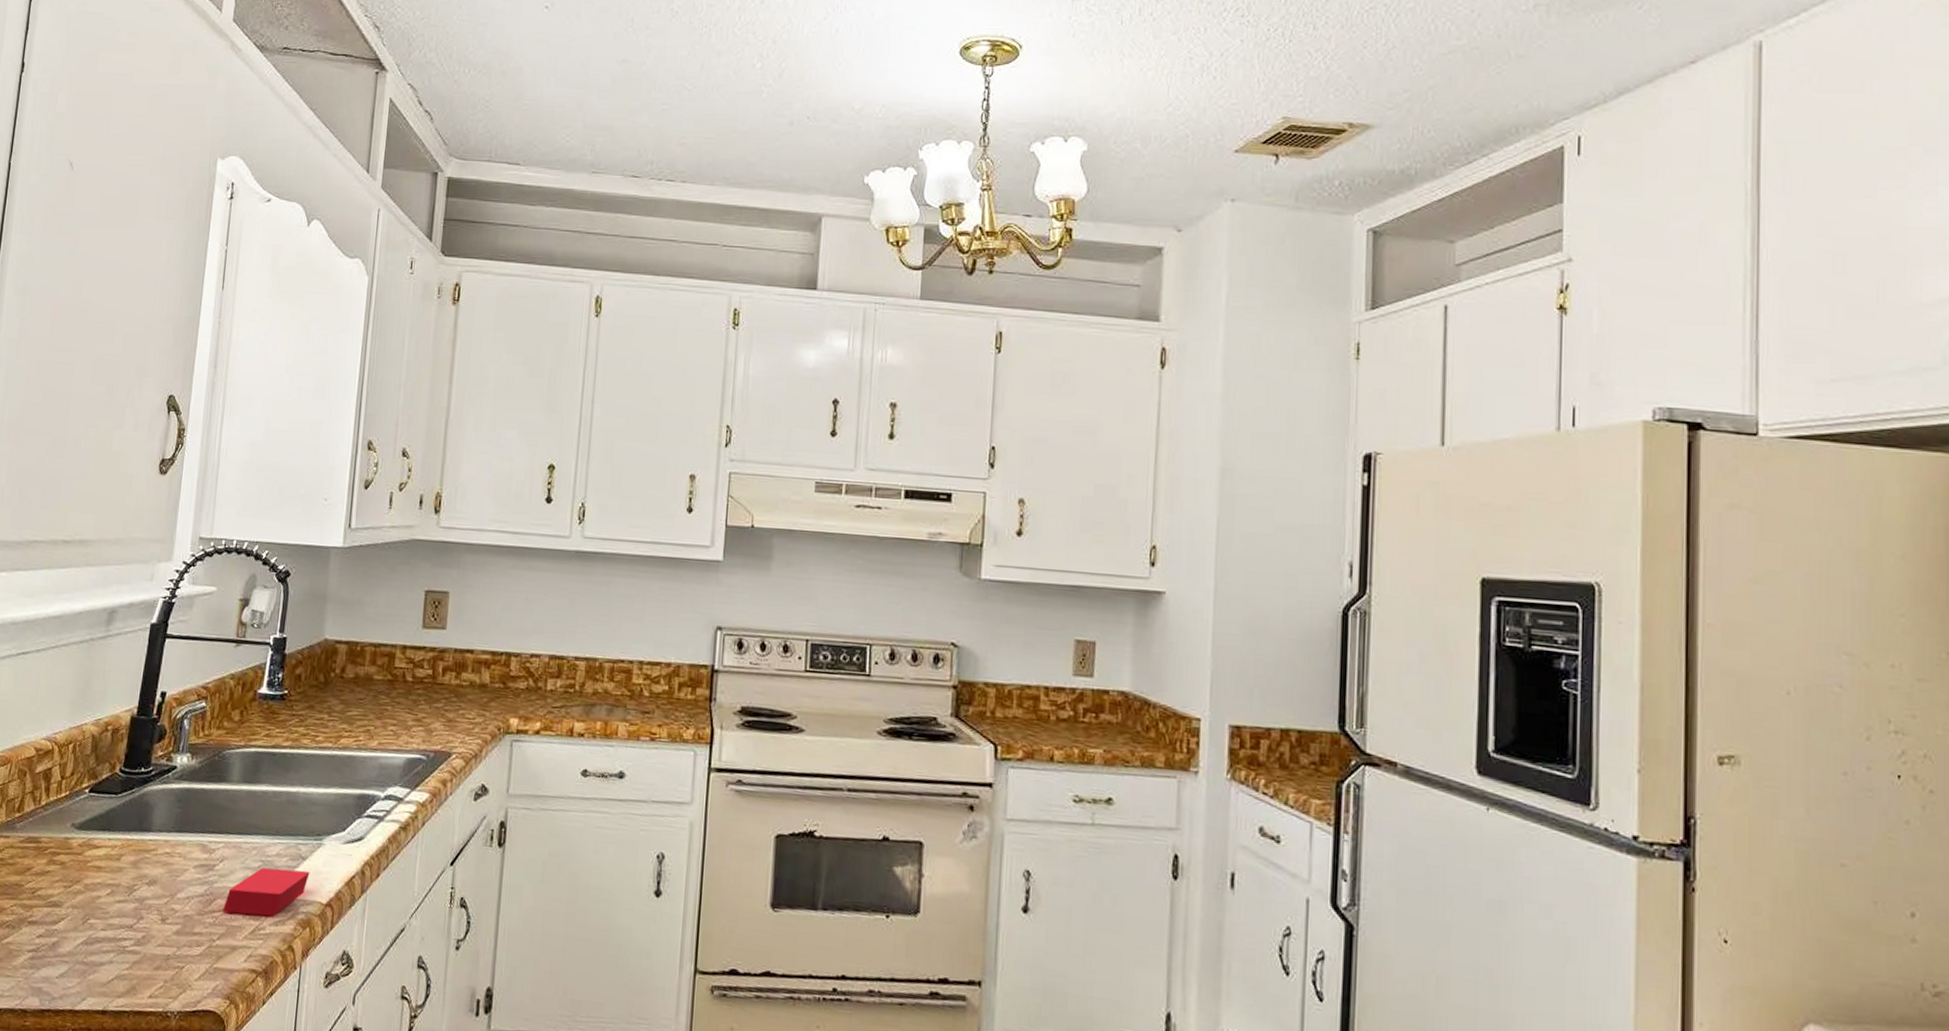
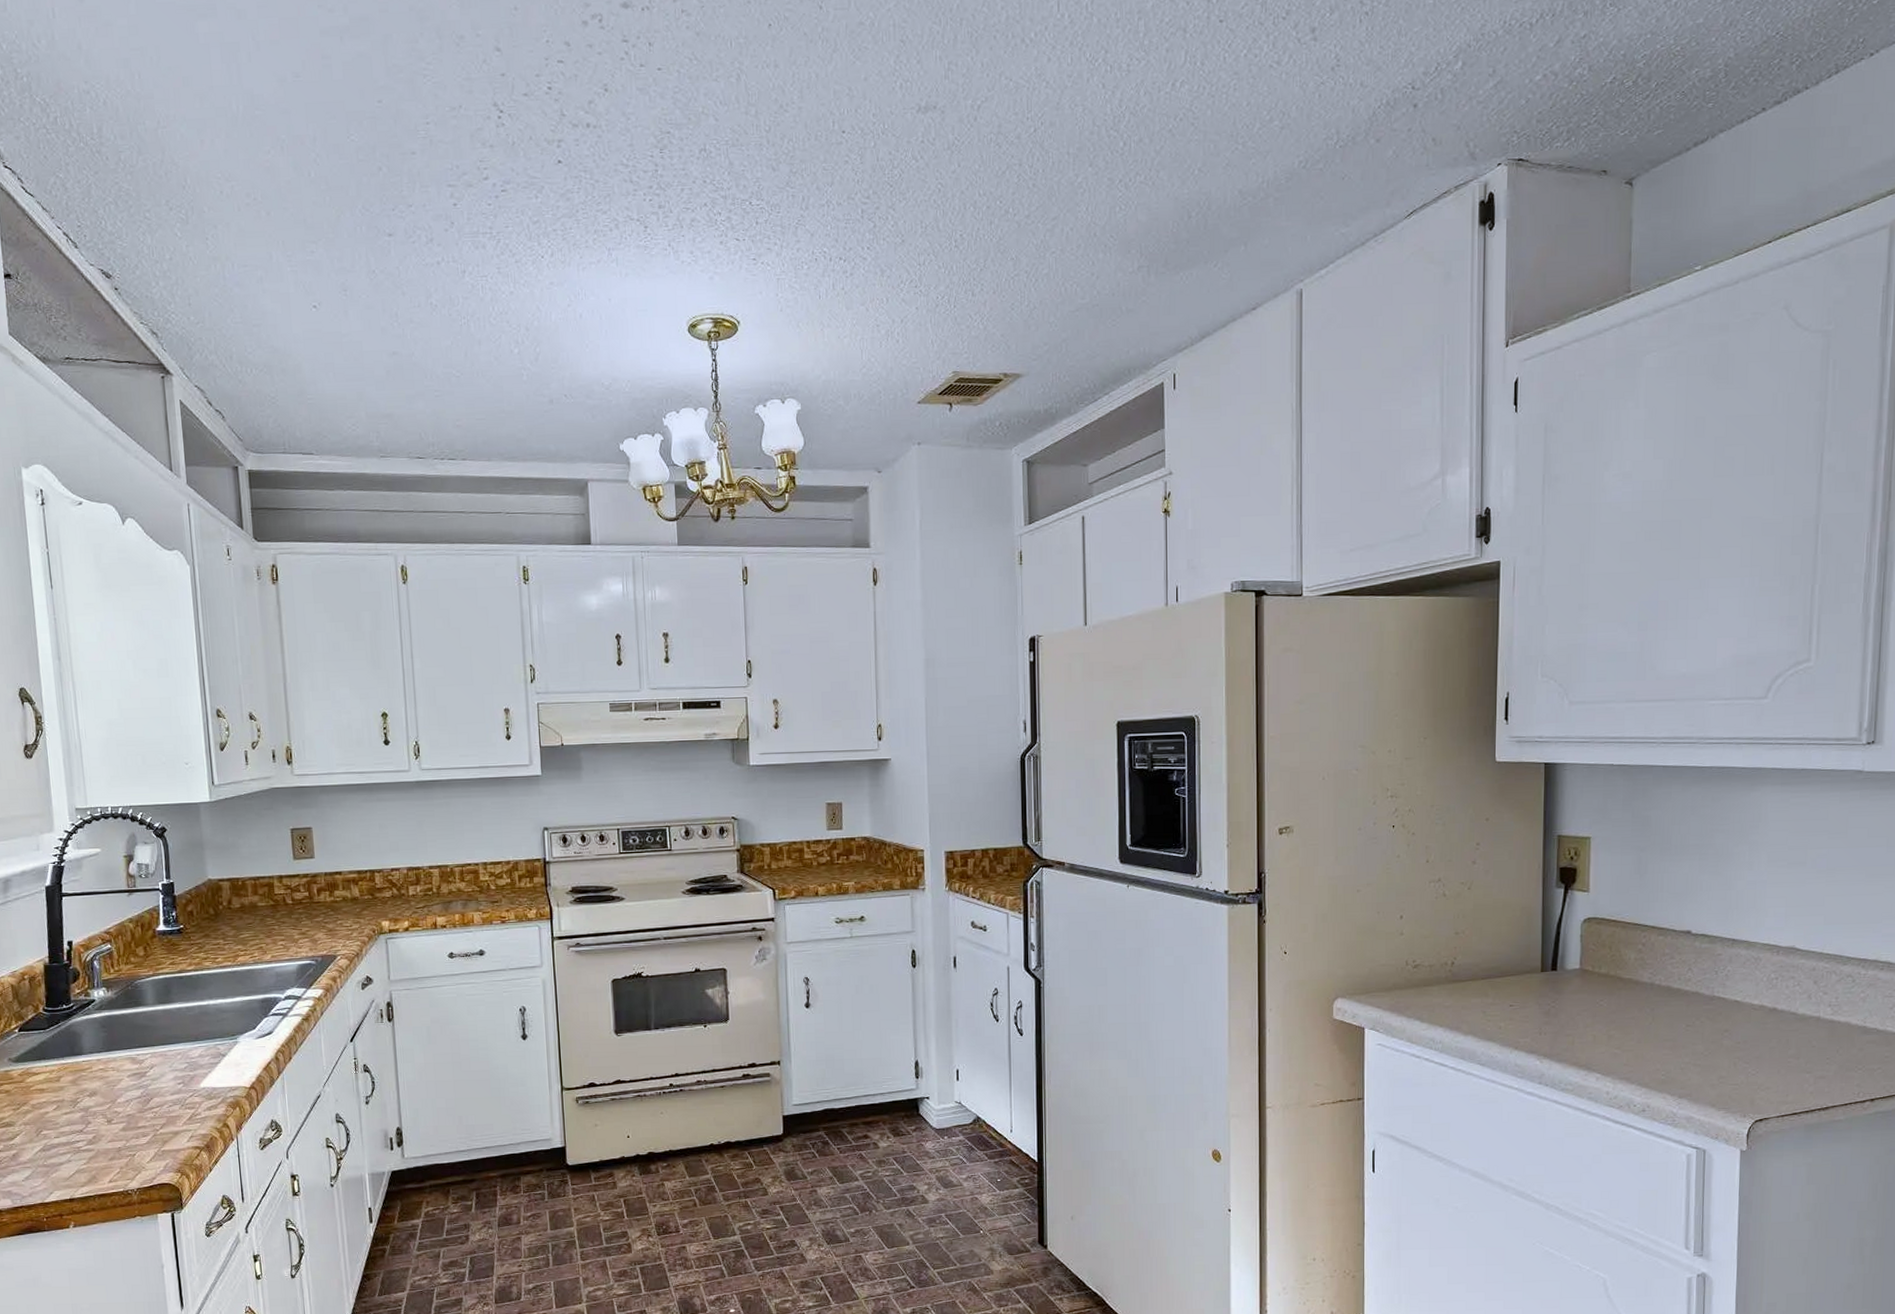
sponge: present [222,867,310,917] -> none [160,1064,231,1107]

